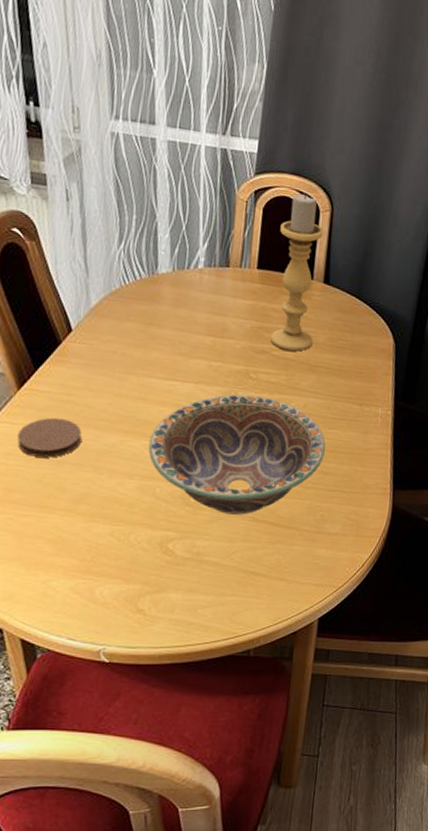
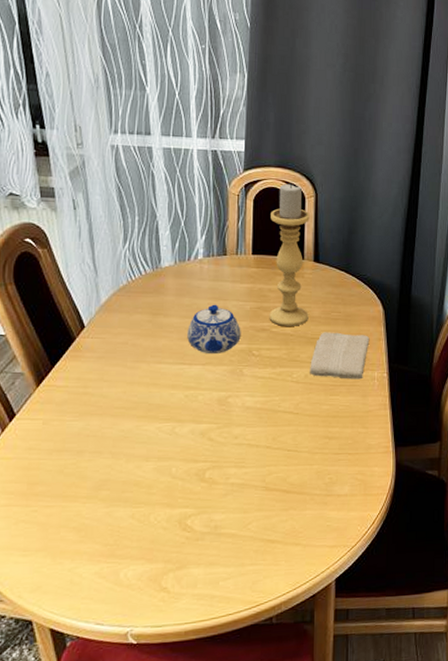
coaster: present [17,417,82,458] -> none [37,410,99,449]
decorative bowl: present [148,394,326,515] -> none [163,372,329,486]
teapot: none [181,319,239,373] -> present [187,304,241,353]
washcloth: none [309,360,377,415] -> present [310,332,370,380]

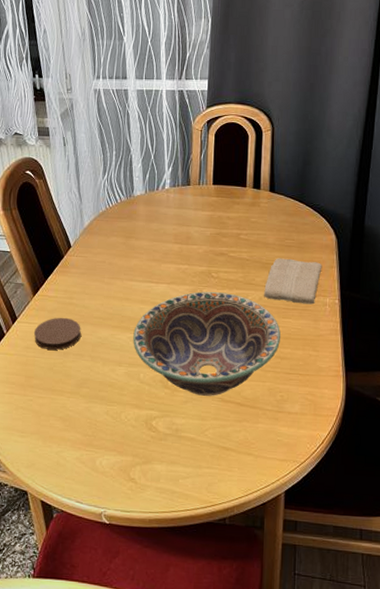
coaster: none [37,410,99,449] -> present [33,317,81,350]
decorative bowl: none [163,372,329,486] -> present [133,292,281,396]
teapot: present [187,304,241,353] -> none [155,229,202,274]
candle holder: present [269,183,310,326] -> none [227,118,266,252]

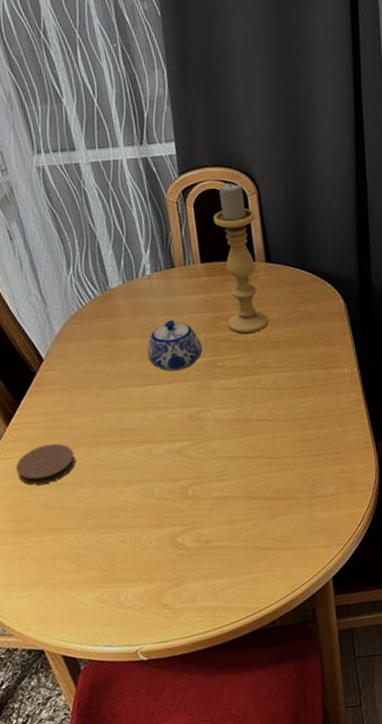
decorative bowl: present [133,292,281,396] -> none [138,381,304,499]
teapot: none [155,229,202,274] -> present [147,319,203,371]
candle holder: none [227,118,266,252] -> present [213,182,269,334]
washcloth: present [264,258,322,305] -> none [277,331,335,381]

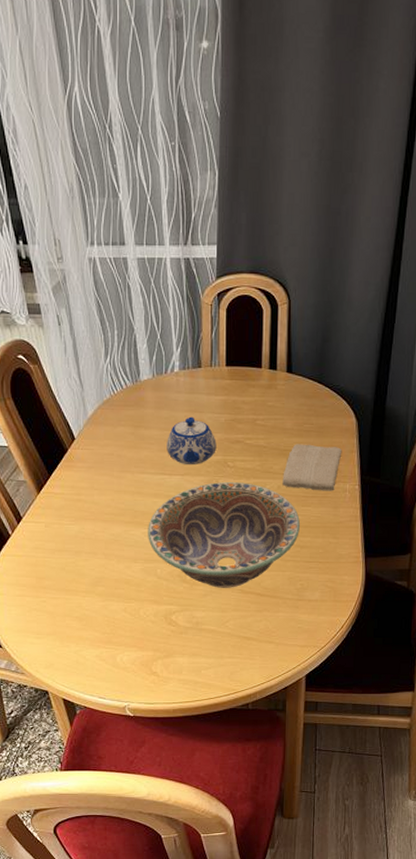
coaster: present [15,443,75,485] -> none [41,515,92,549]
decorative bowl: none [138,381,304,499] -> present [148,482,301,588]
candle holder: present [213,182,269,334] -> none [243,290,283,438]
washcloth: none [277,331,335,381] -> present [282,444,342,491]

